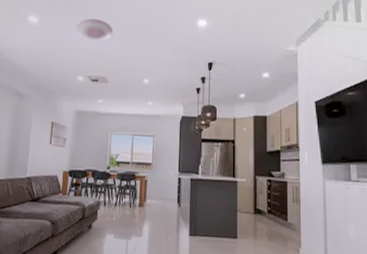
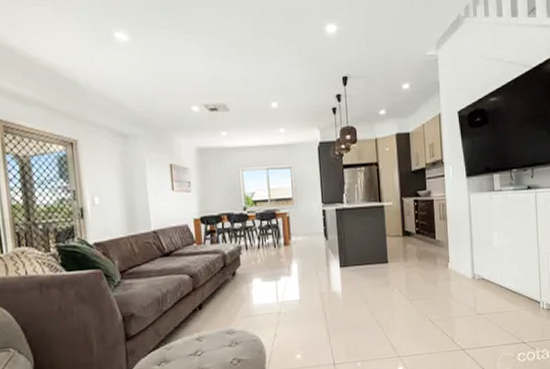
ceiling light: present [76,18,114,41] -> none [179,30,227,60]

